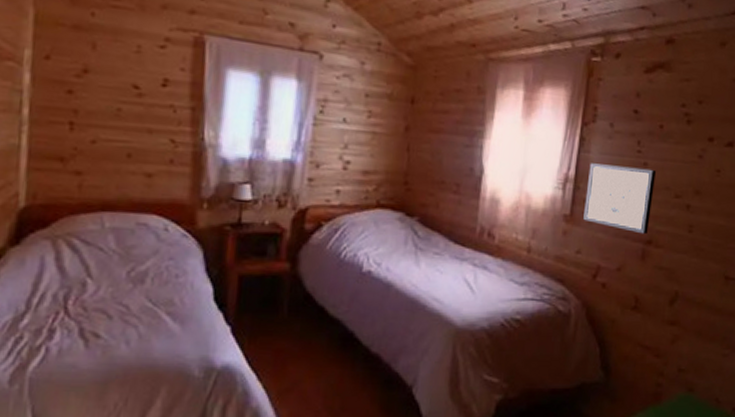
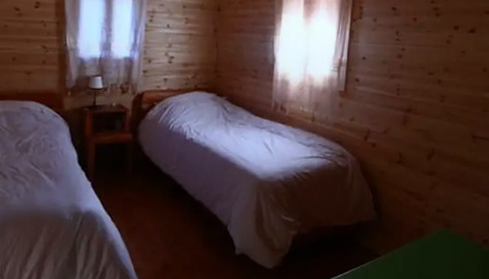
wall art: present [583,163,657,235] -> none [355,50,413,104]

